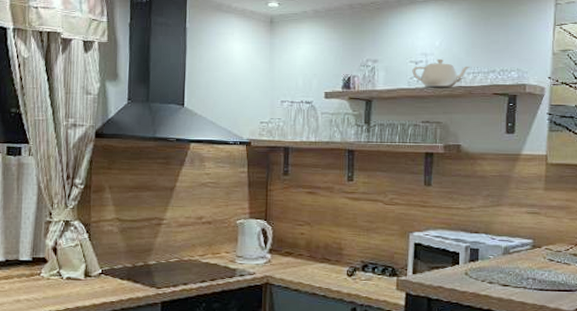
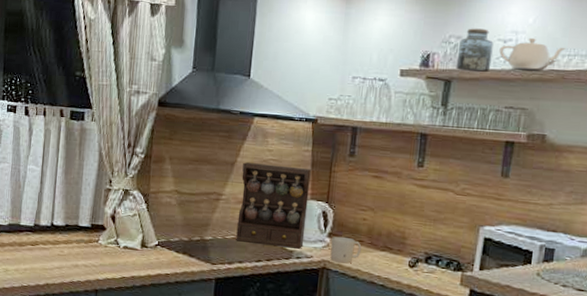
spice rack: none [179,187,248,267] -> present [236,162,311,249]
mug: none [272,251,302,278] -> present [330,236,362,264]
jar: none [375,52,406,92] -> present [456,28,494,73]

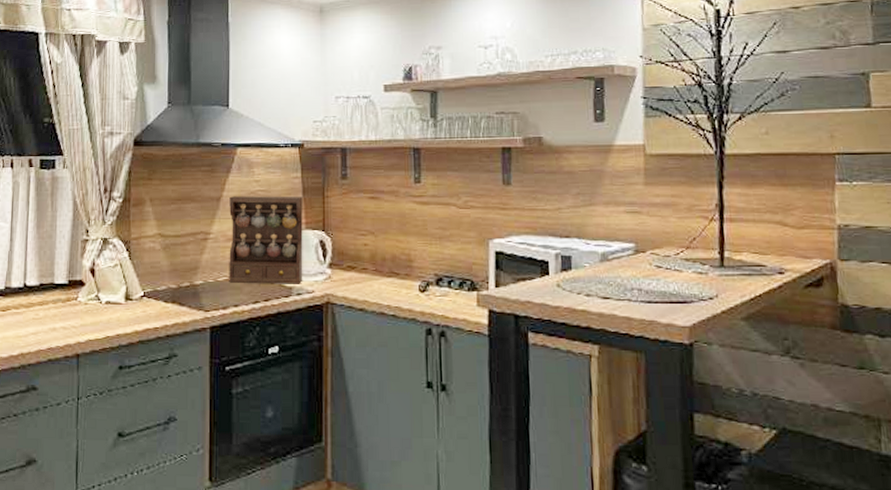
mug: present [330,236,362,264] -> none [333,266,366,295]
jar: present [456,28,494,73] -> none [439,37,476,81]
teapot: present [499,37,567,73] -> none [481,41,549,76]

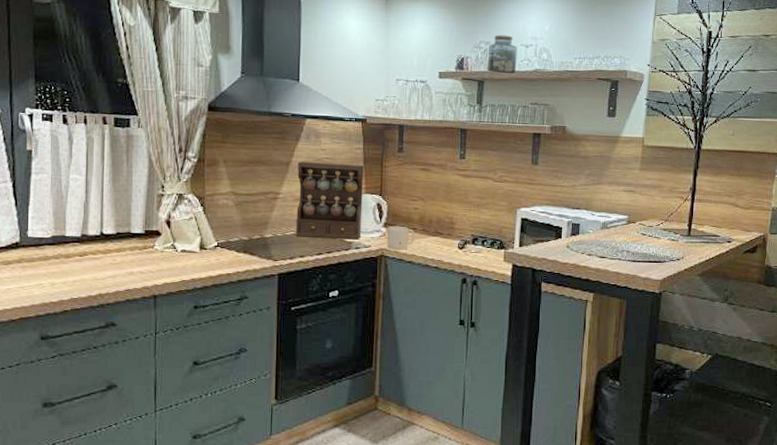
mug: none [333,266,366,295] -> present [387,225,415,250]
jar: none [439,37,476,81] -> present [487,35,517,74]

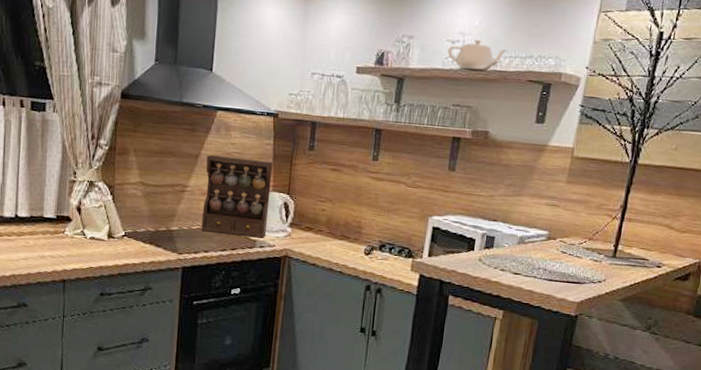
mug: present [387,225,415,250] -> none [291,226,321,252]
jar: present [487,35,517,74] -> none [408,28,443,72]
teapot: none [522,43,578,73] -> present [447,39,509,73]

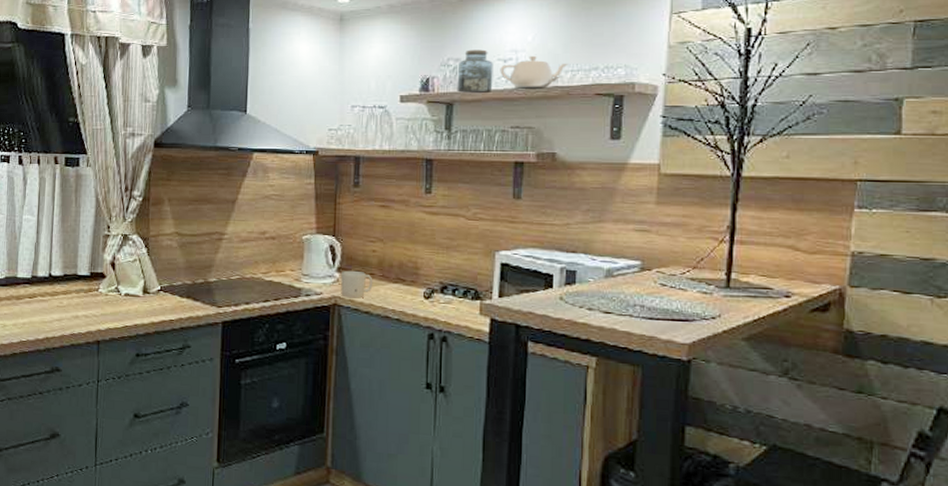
spice rack: present [201,155,273,239] -> none [241,199,315,286]
mug: none [291,226,321,252] -> present [341,270,373,299]
jar: none [408,28,443,72] -> present [457,49,493,94]

